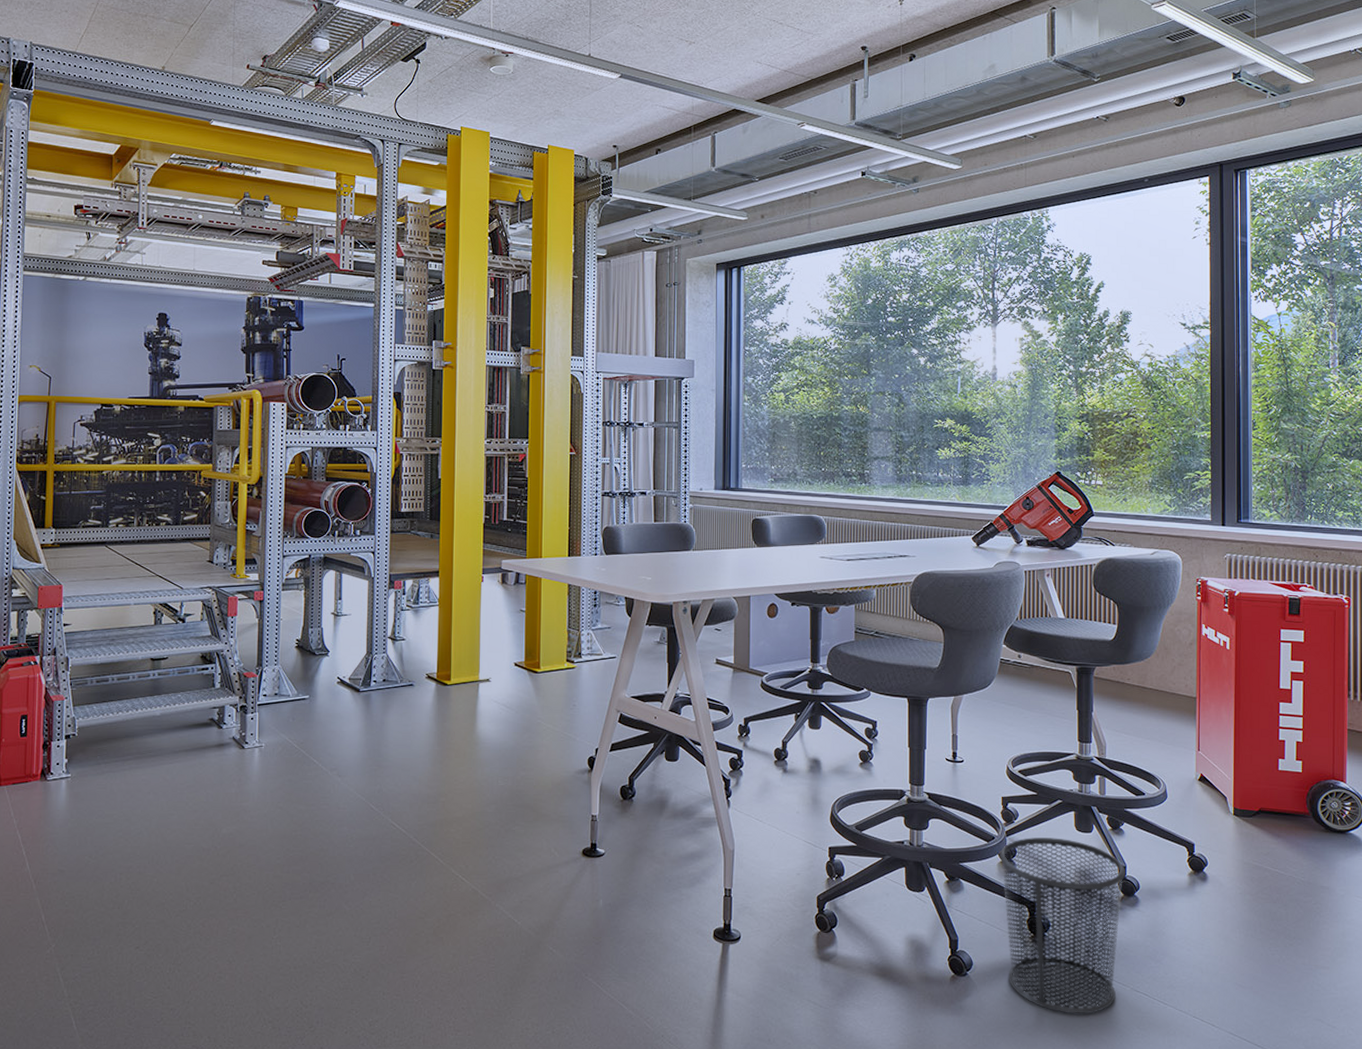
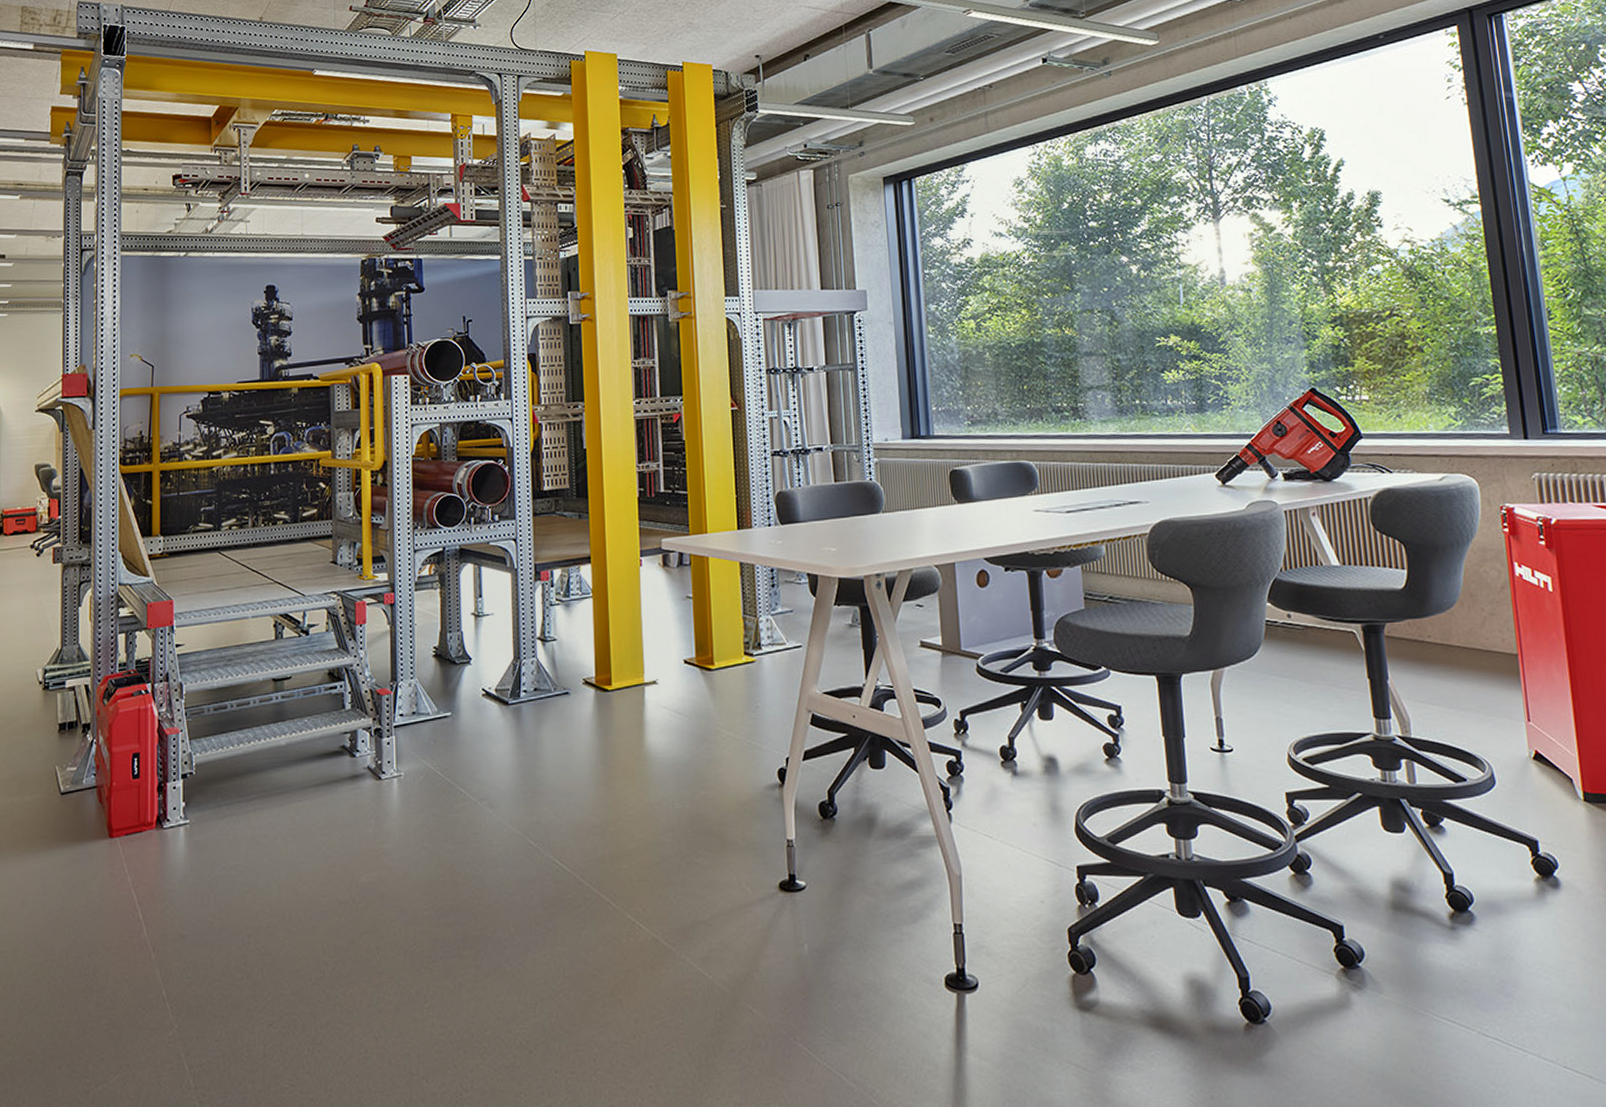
waste bin: present [999,838,1125,1014] -> none [1290,841,1459,1069]

